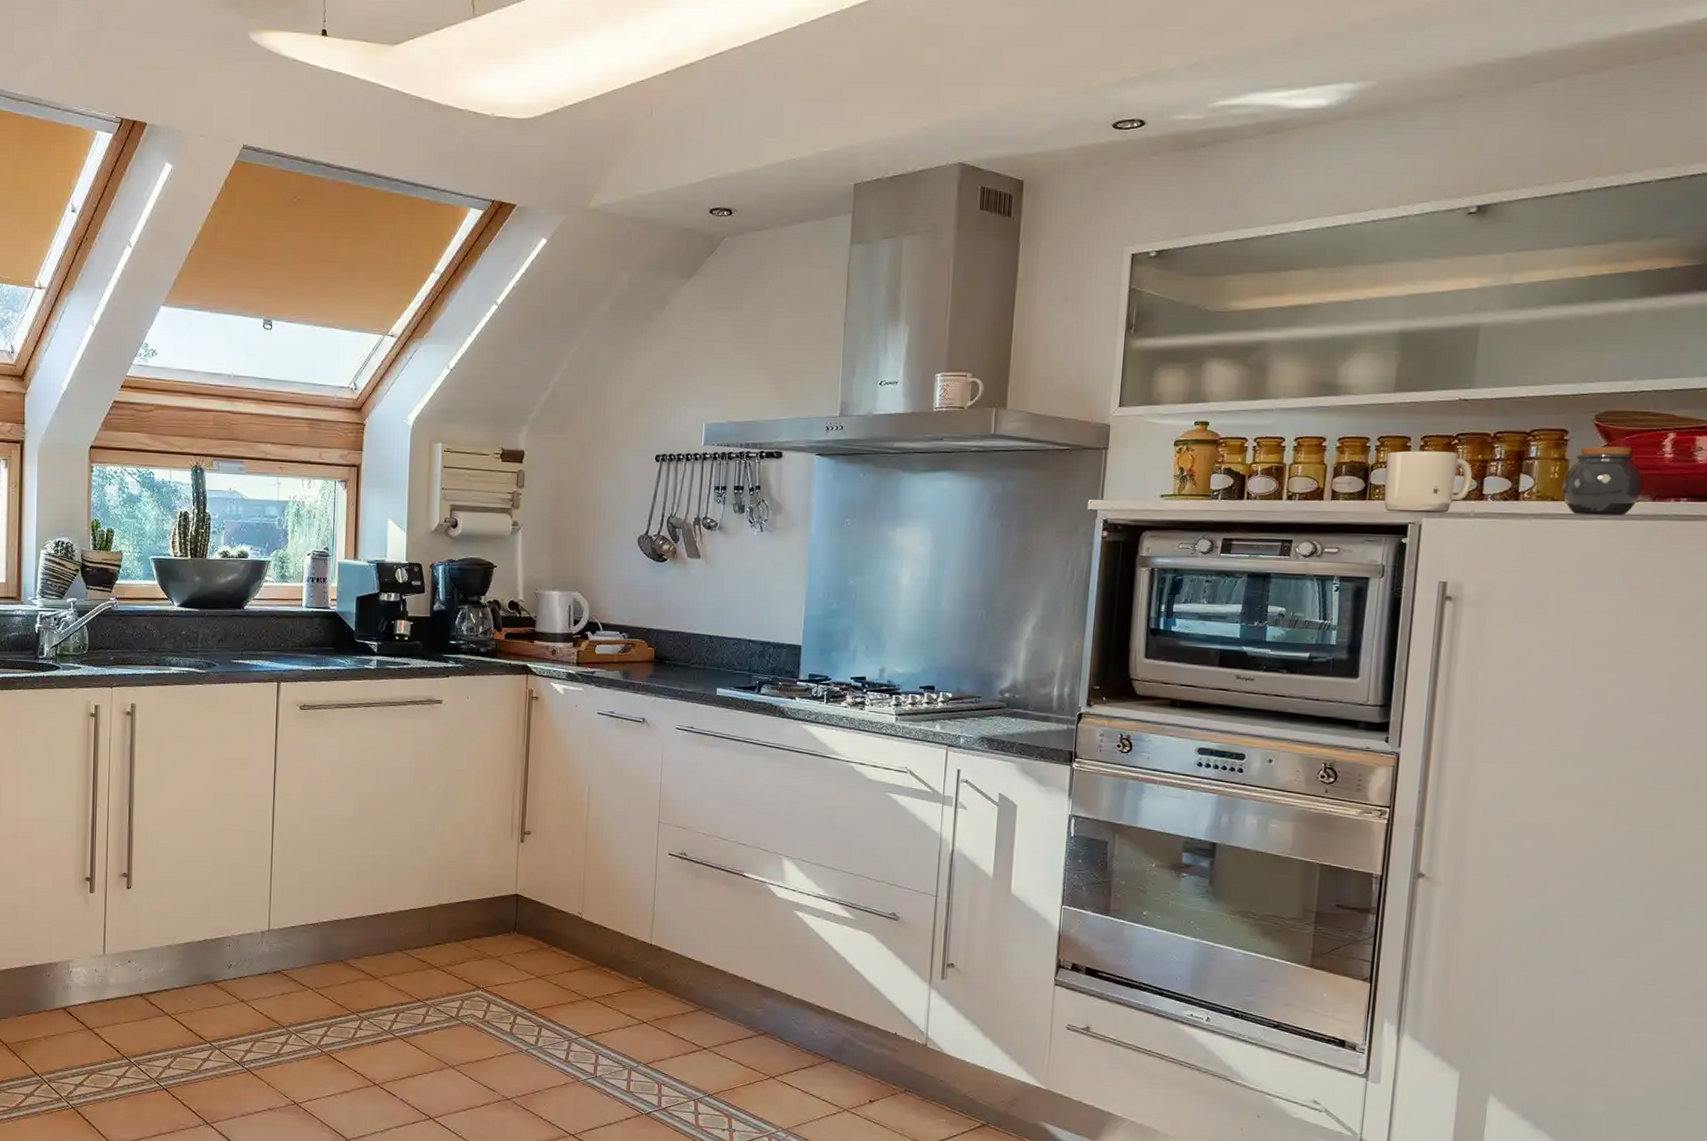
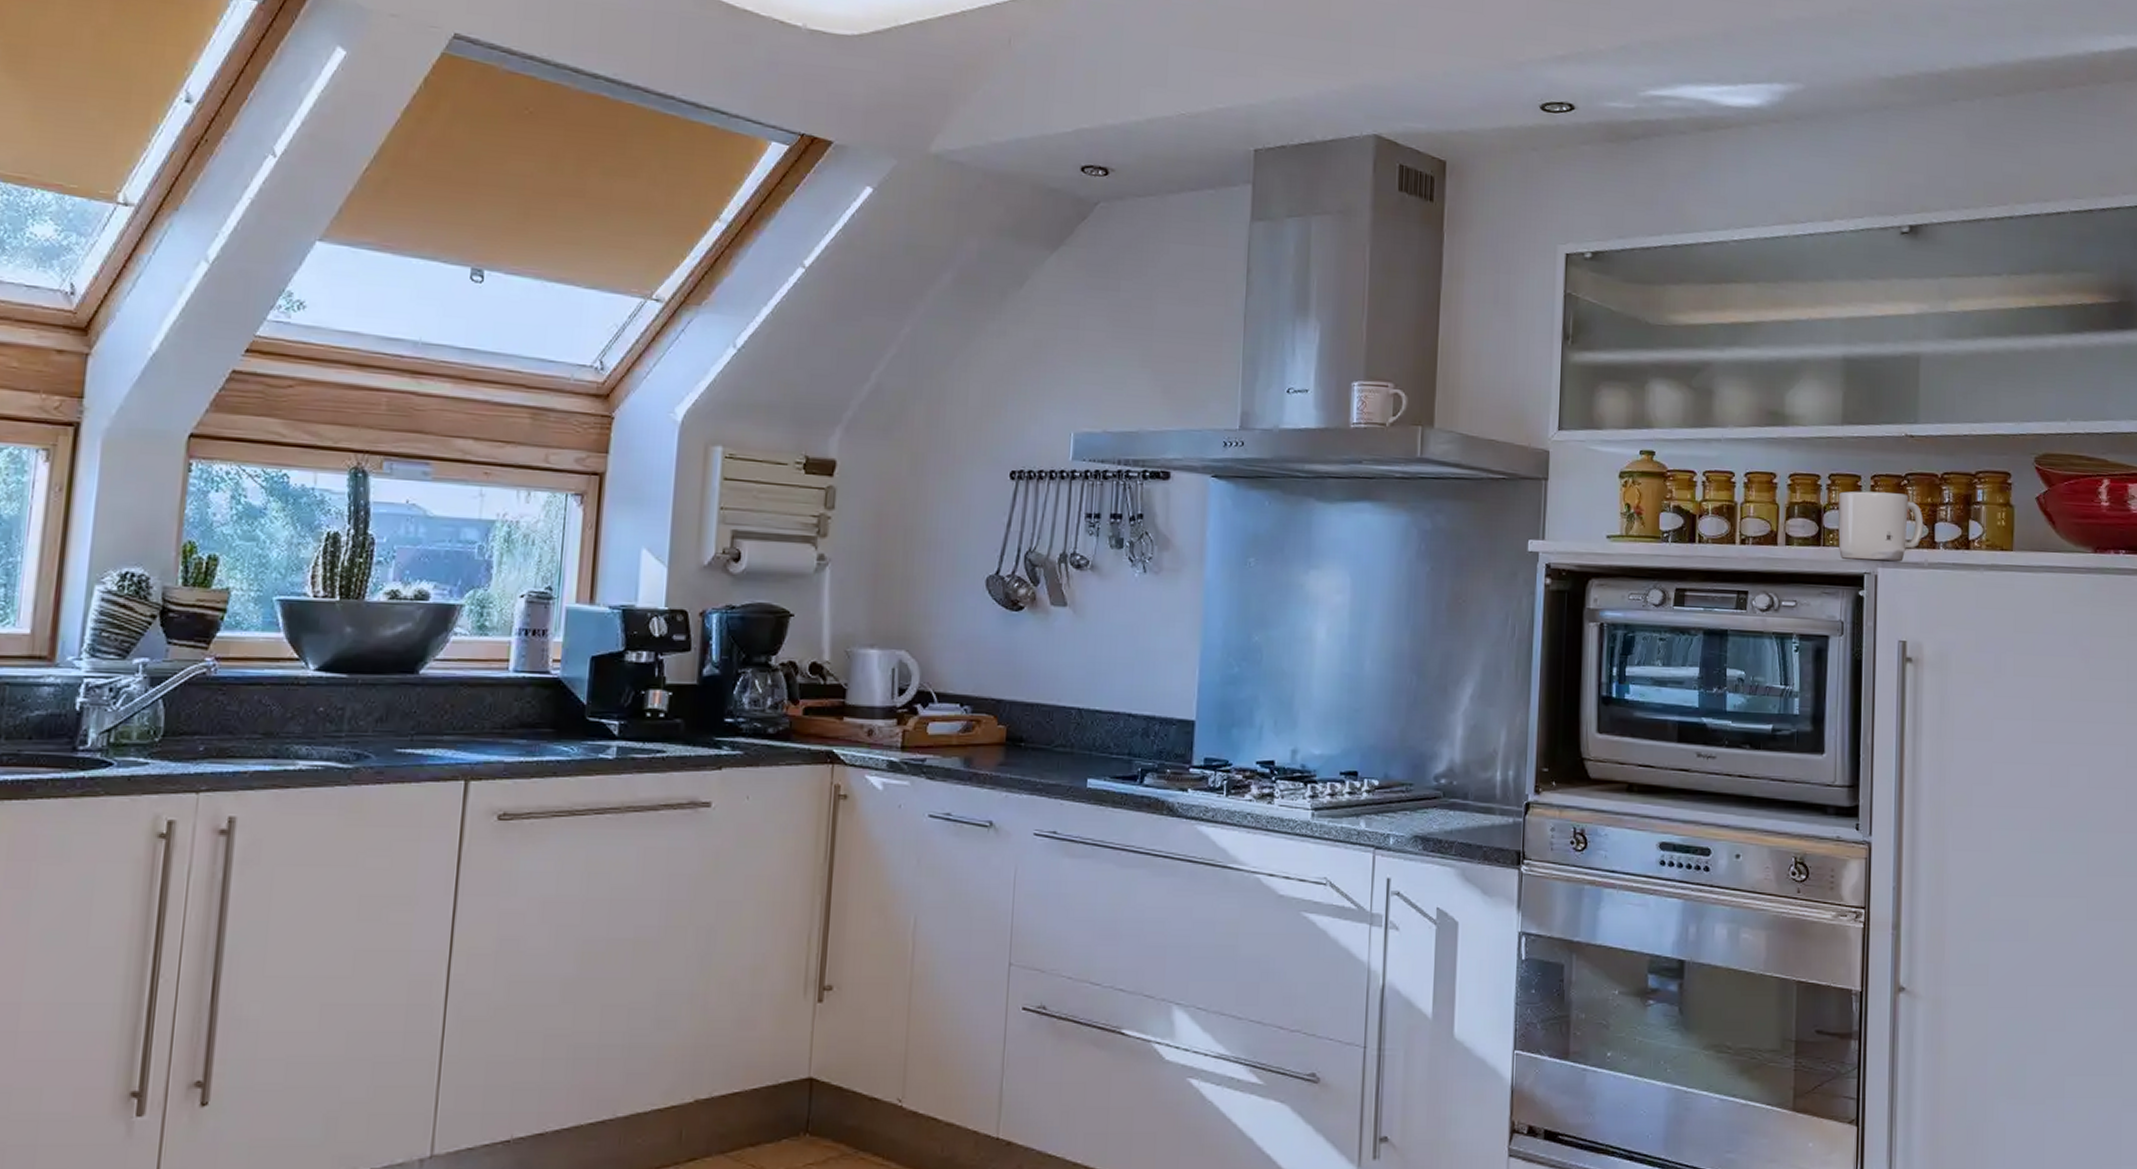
jar: present [1562,446,1644,516] -> none [2009,491,2084,569]

